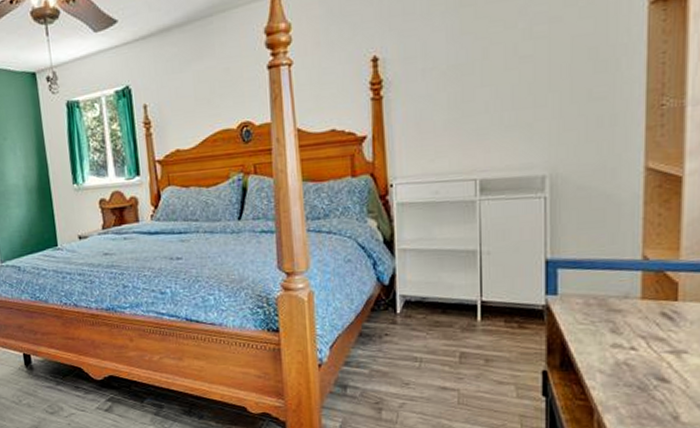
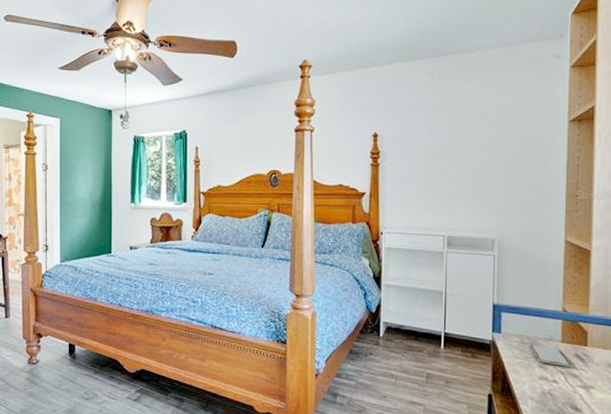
smartphone: none [597,305,657,330] -> present [530,345,572,367]

